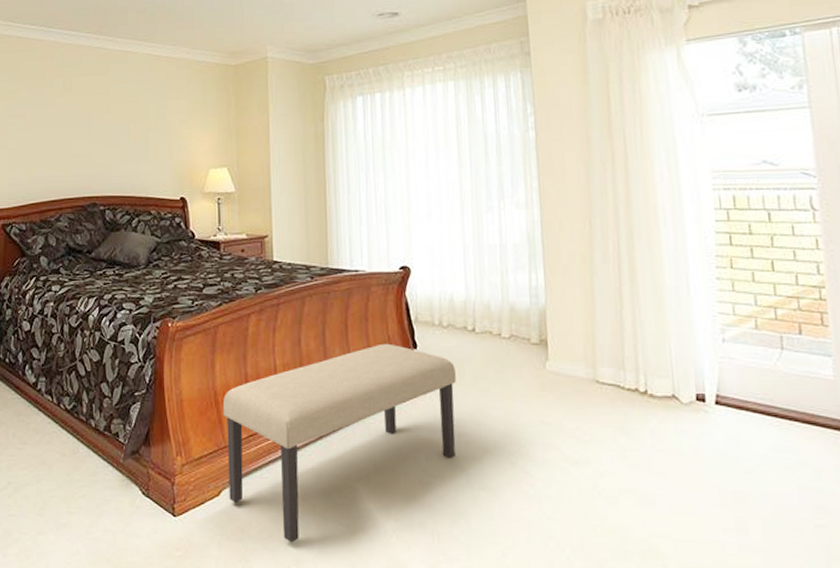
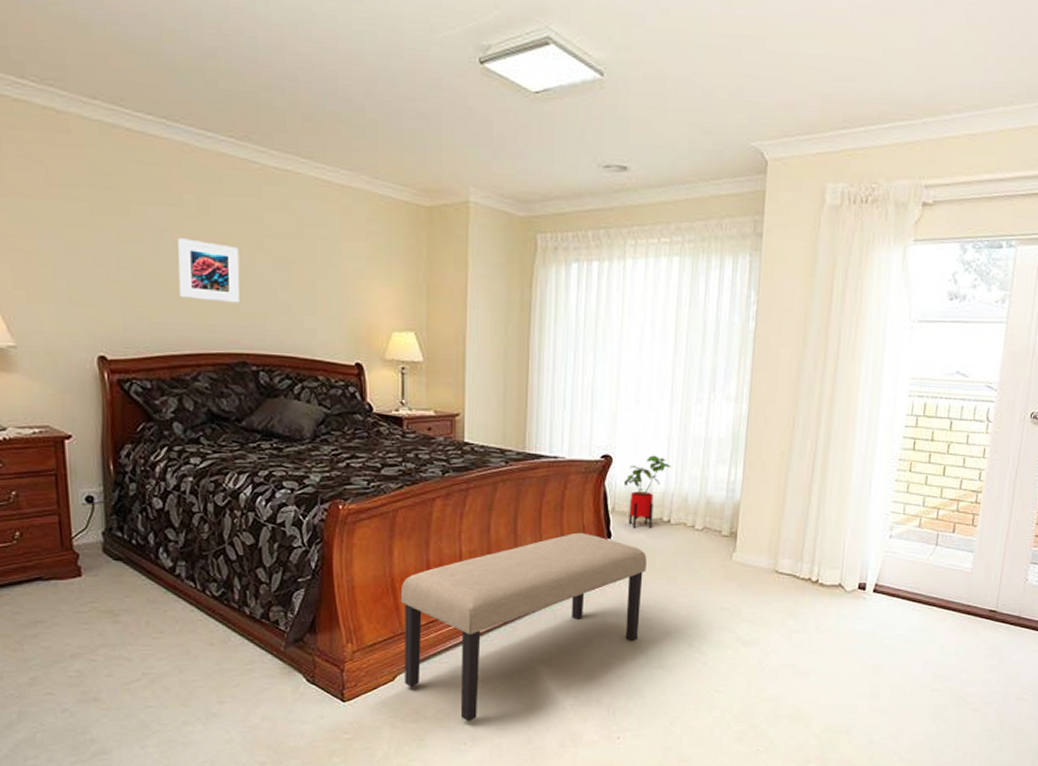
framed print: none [48,111,93,157] -> present [178,238,240,303]
house plant: none [423,264,470,337] -> present [623,455,672,528]

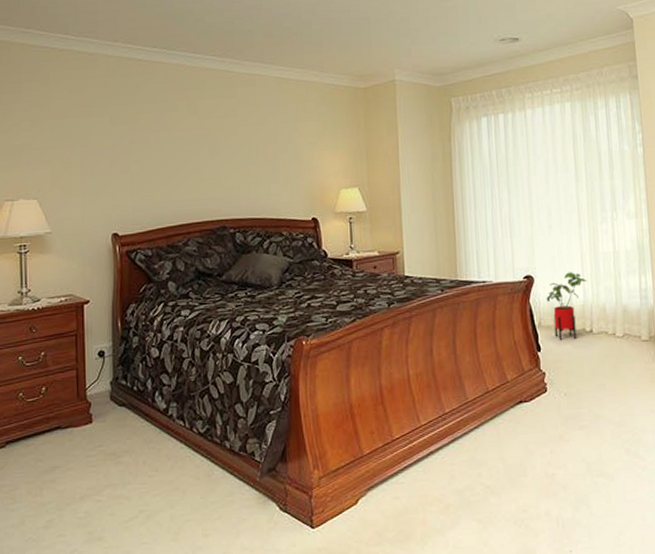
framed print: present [178,238,240,303] -> none [173,134,221,181]
bench: present [400,532,647,722] -> none [358,348,577,542]

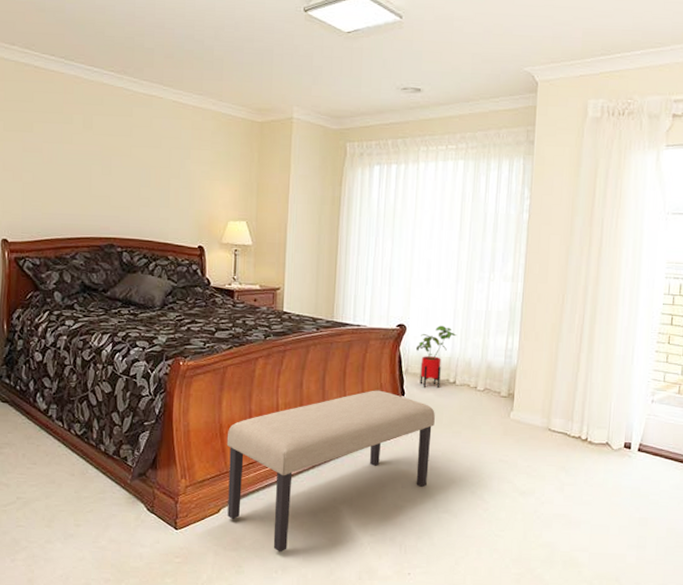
bench: none [358,348,577,542] -> present [226,390,435,552]

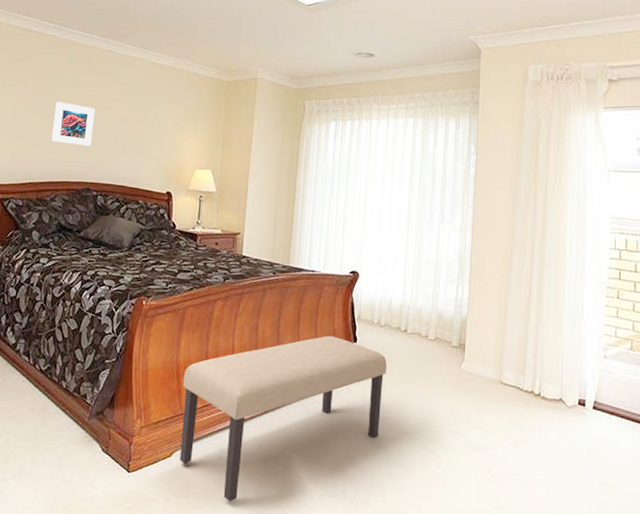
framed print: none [65,148,113,198] -> present [51,101,96,147]
house plant: present [415,325,457,388] -> none [367,273,408,336]

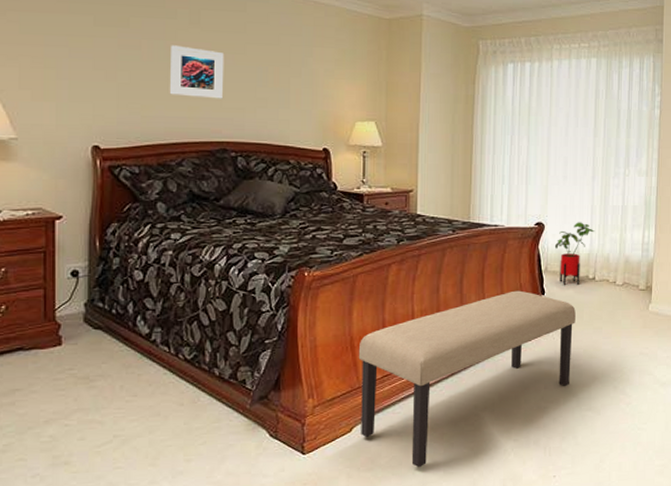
house plant: none [367,273,408,336] -> present [554,222,595,285]

